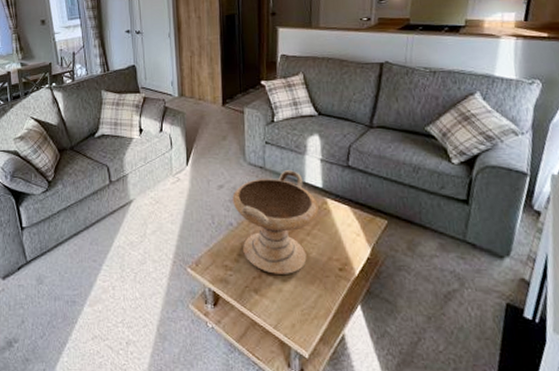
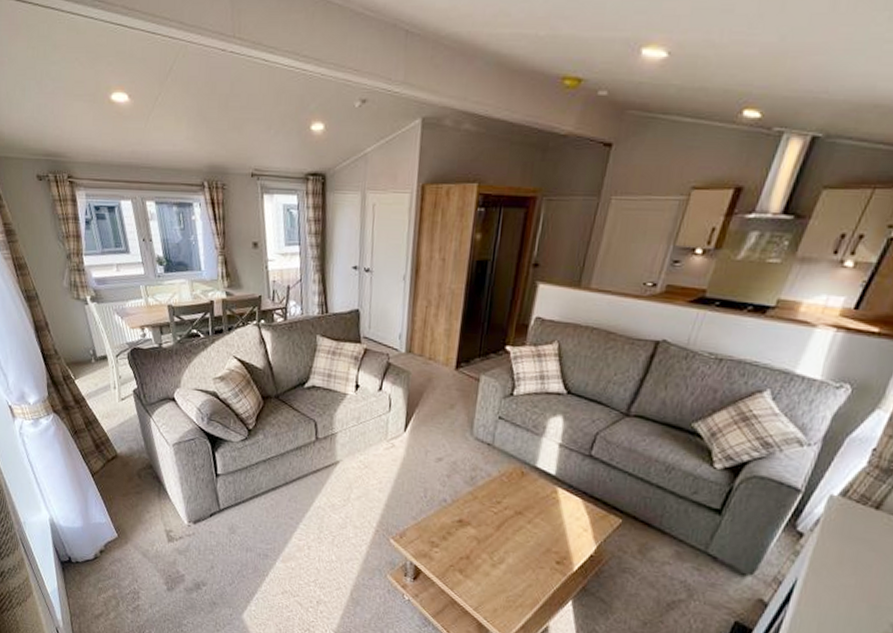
decorative bowl: present [232,170,319,274] -> none [450,451,547,560]

